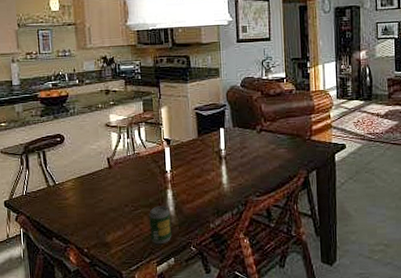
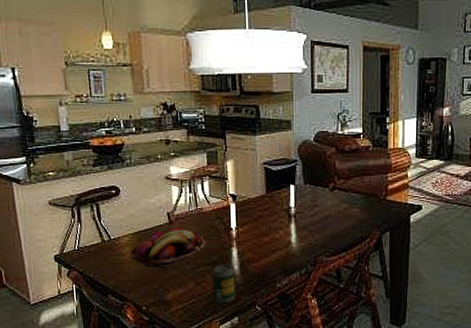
fruit basket: none [72,171,144,212] -> present [129,226,207,270]

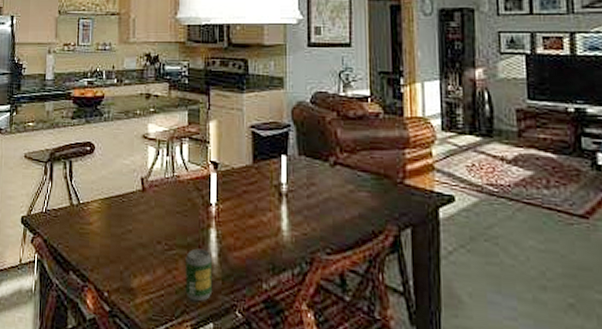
fruit basket: present [129,226,207,270] -> none [96,195,182,248]

